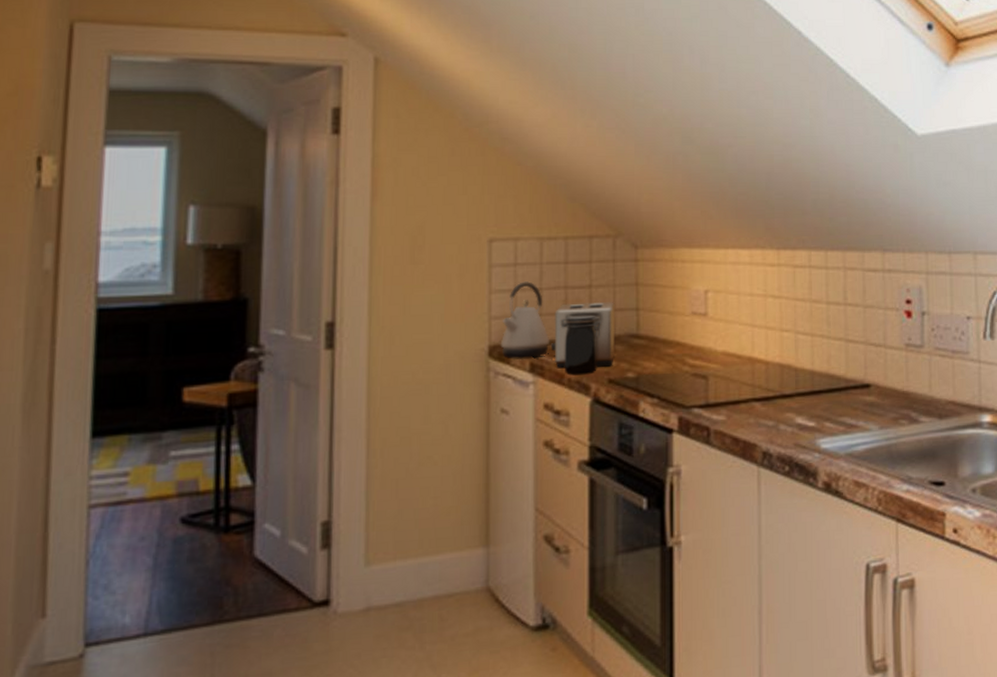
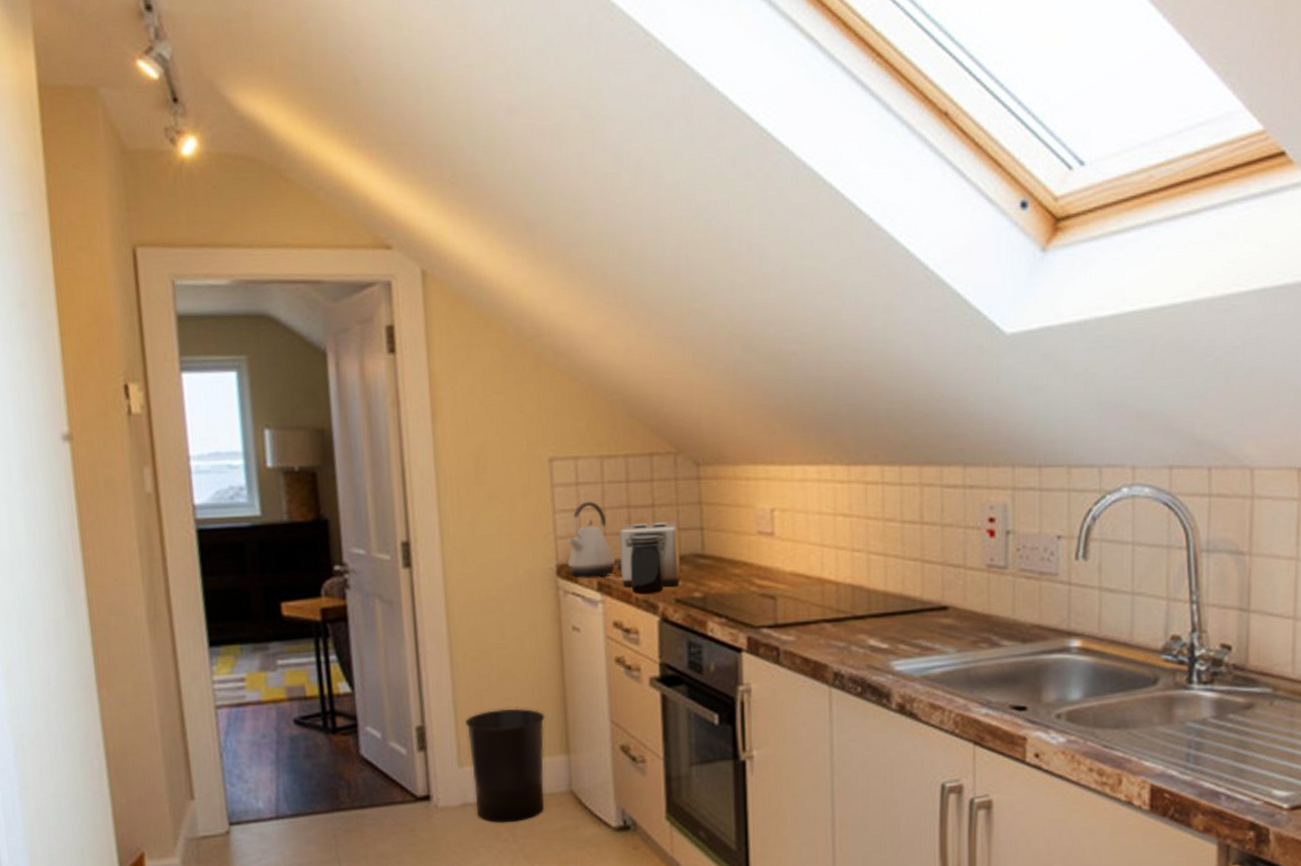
waste bin: none [377,498,465,628] -> present [465,708,545,822]

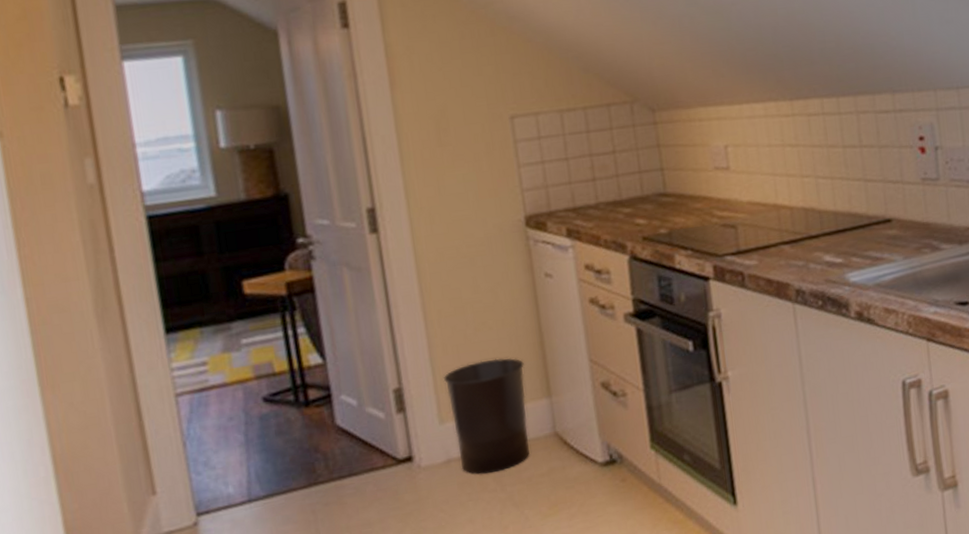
kettle: present [567,501,616,580] -> none [534,153,583,227]
toaster: present [617,521,681,588] -> none [583,165,646,232]
jar: present [625,534,666,595] -> none [590,178,631,237]

